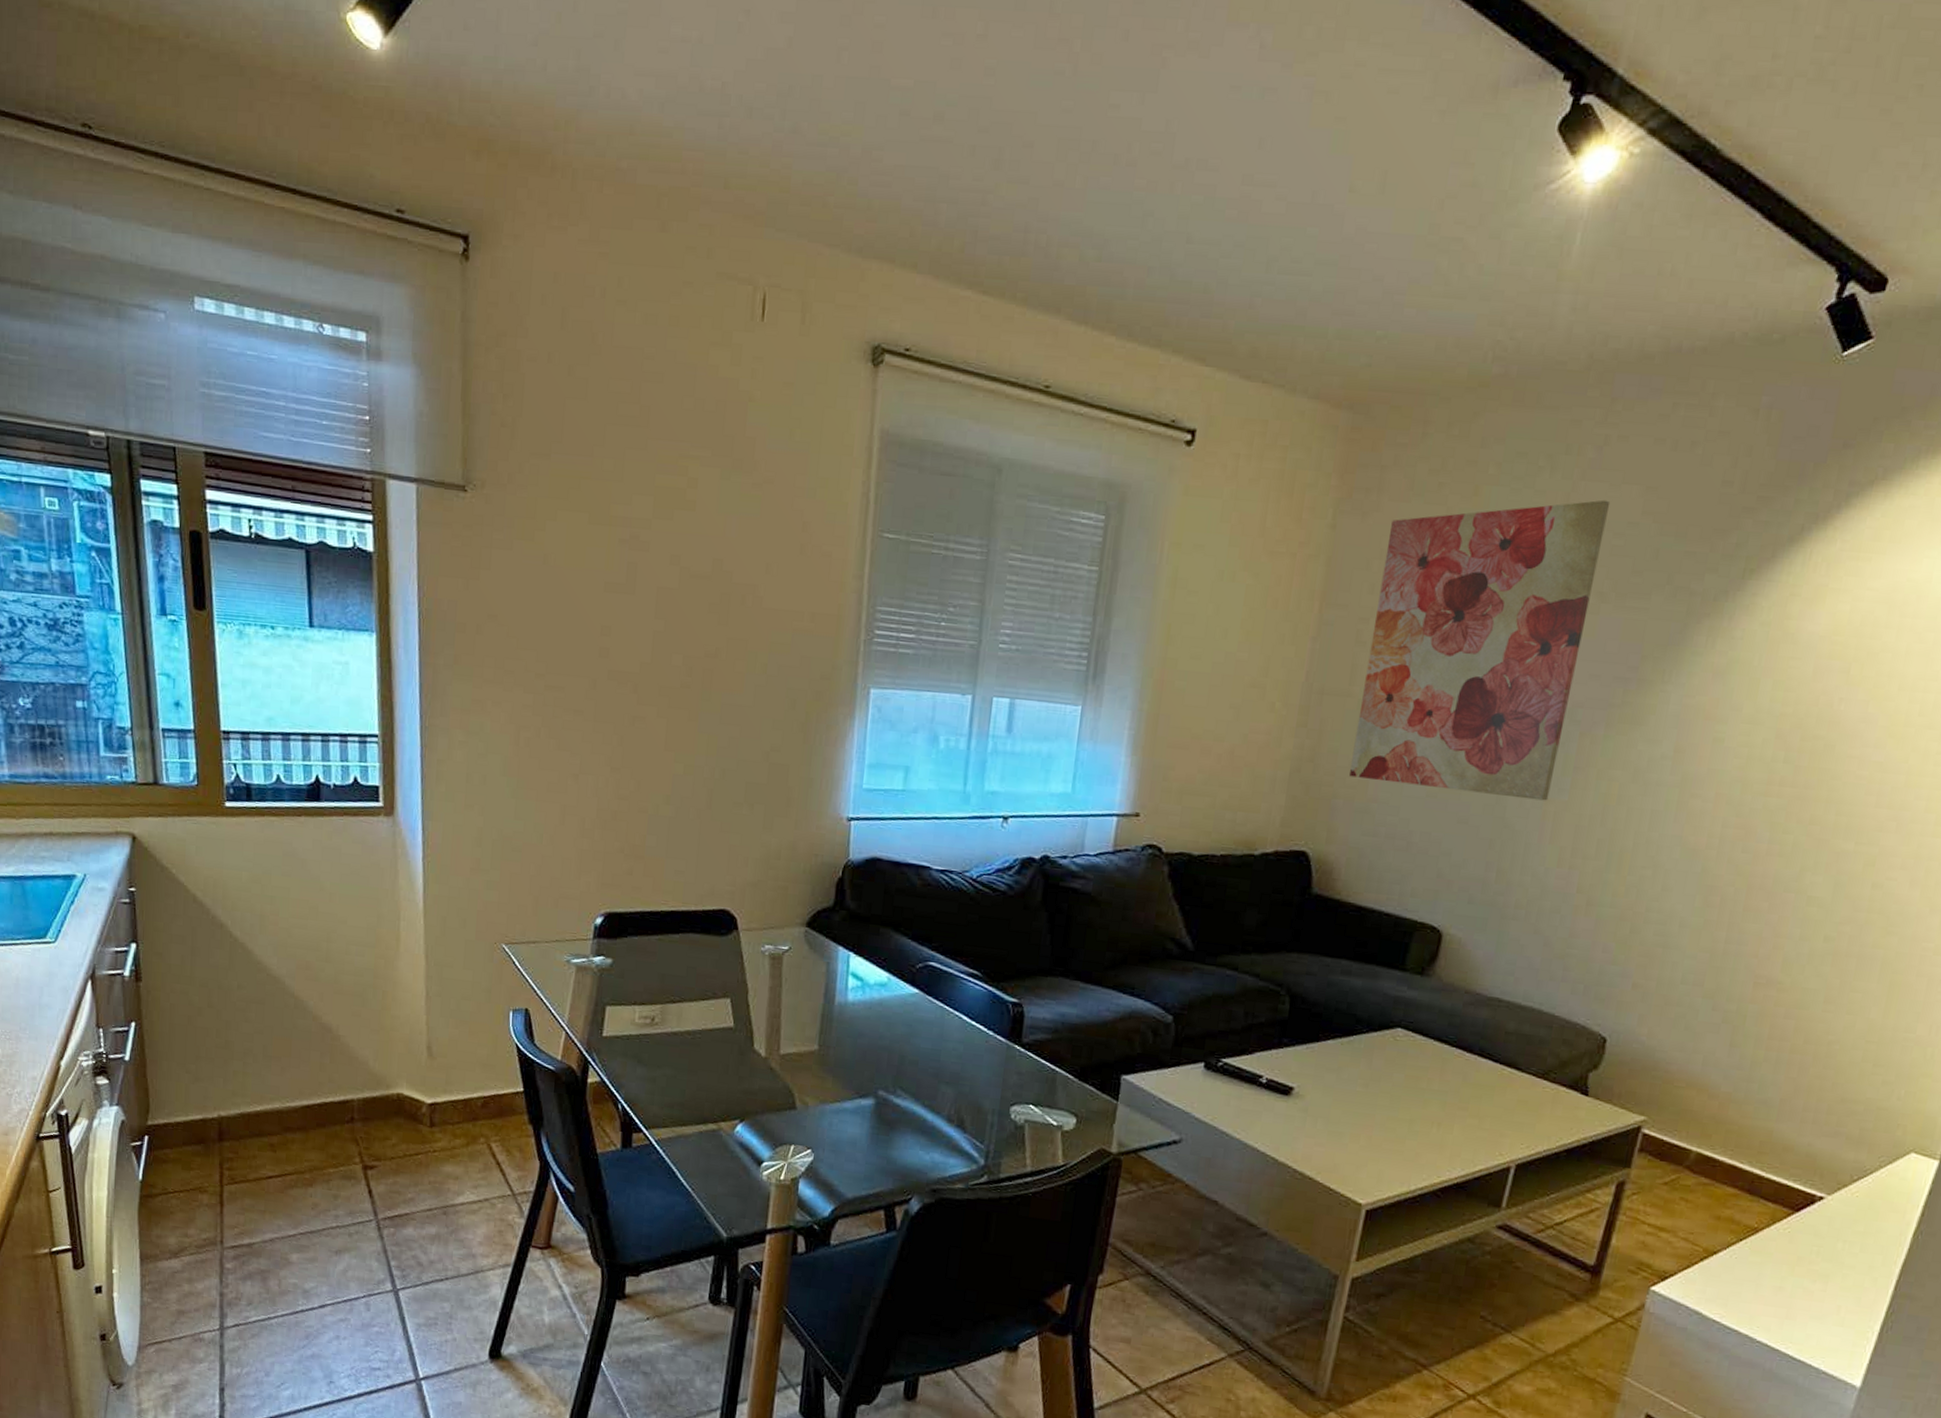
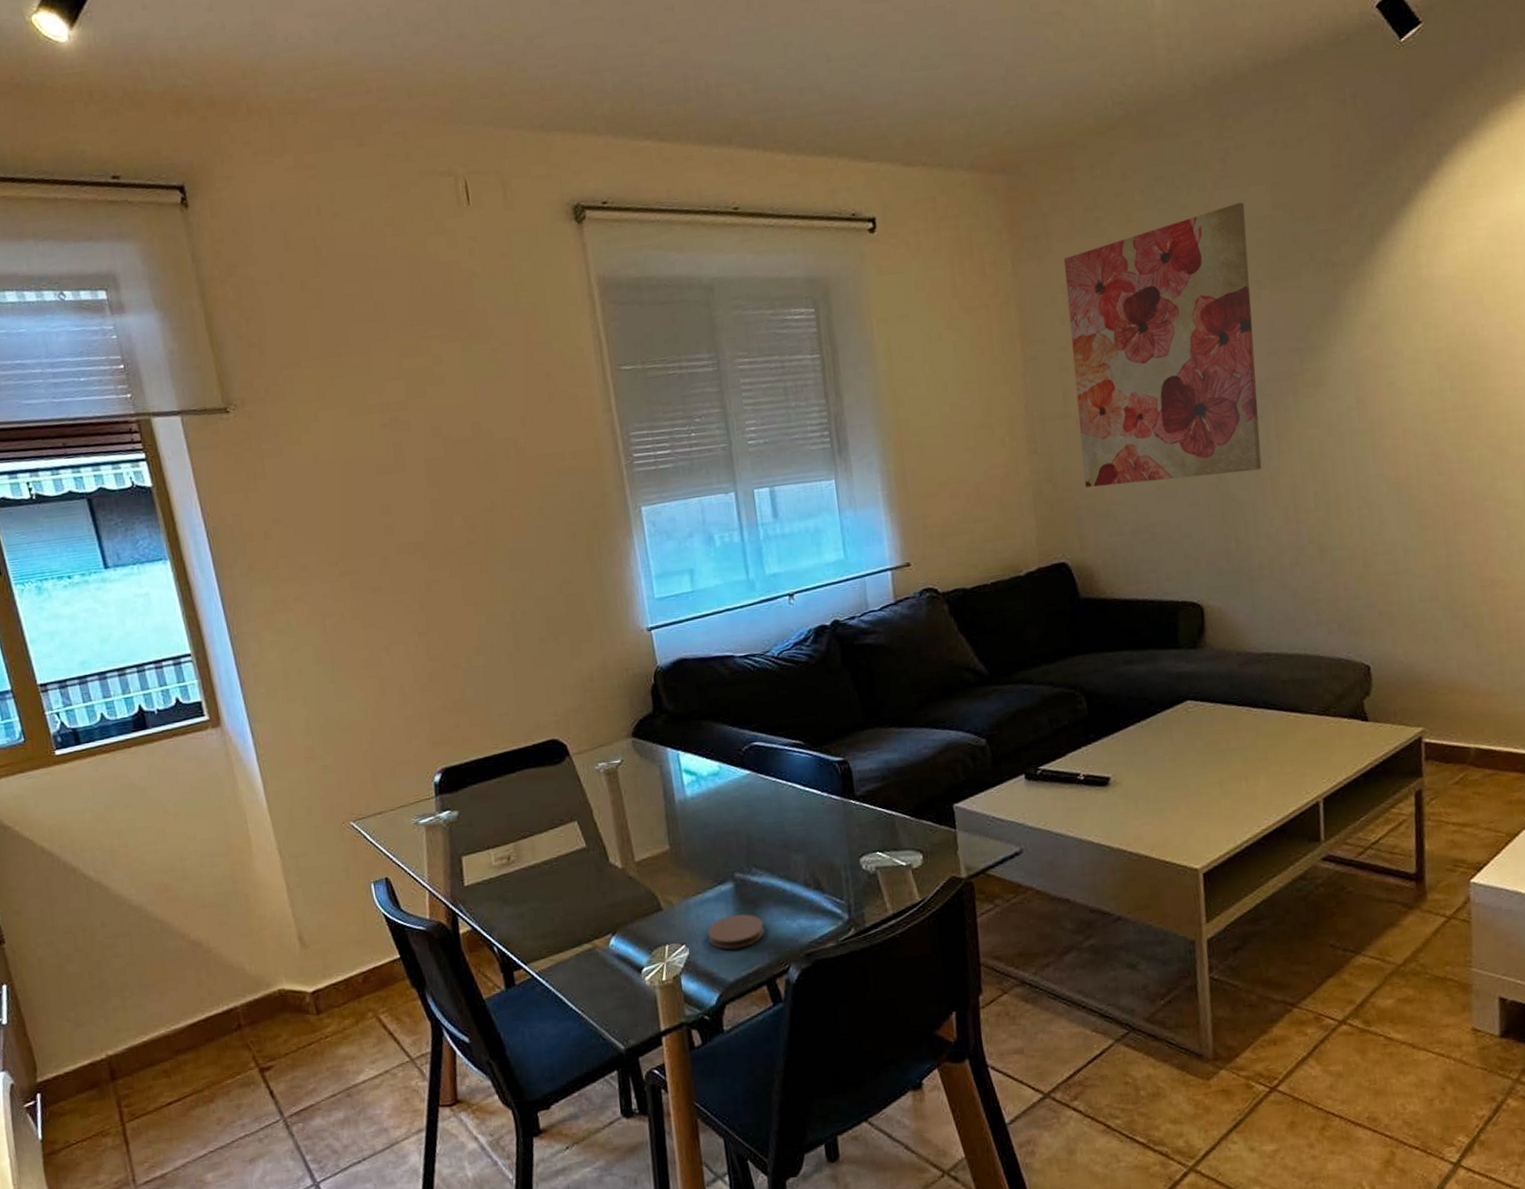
coaster: none [836,1131,896,1168] -> present [708,914,765,950]

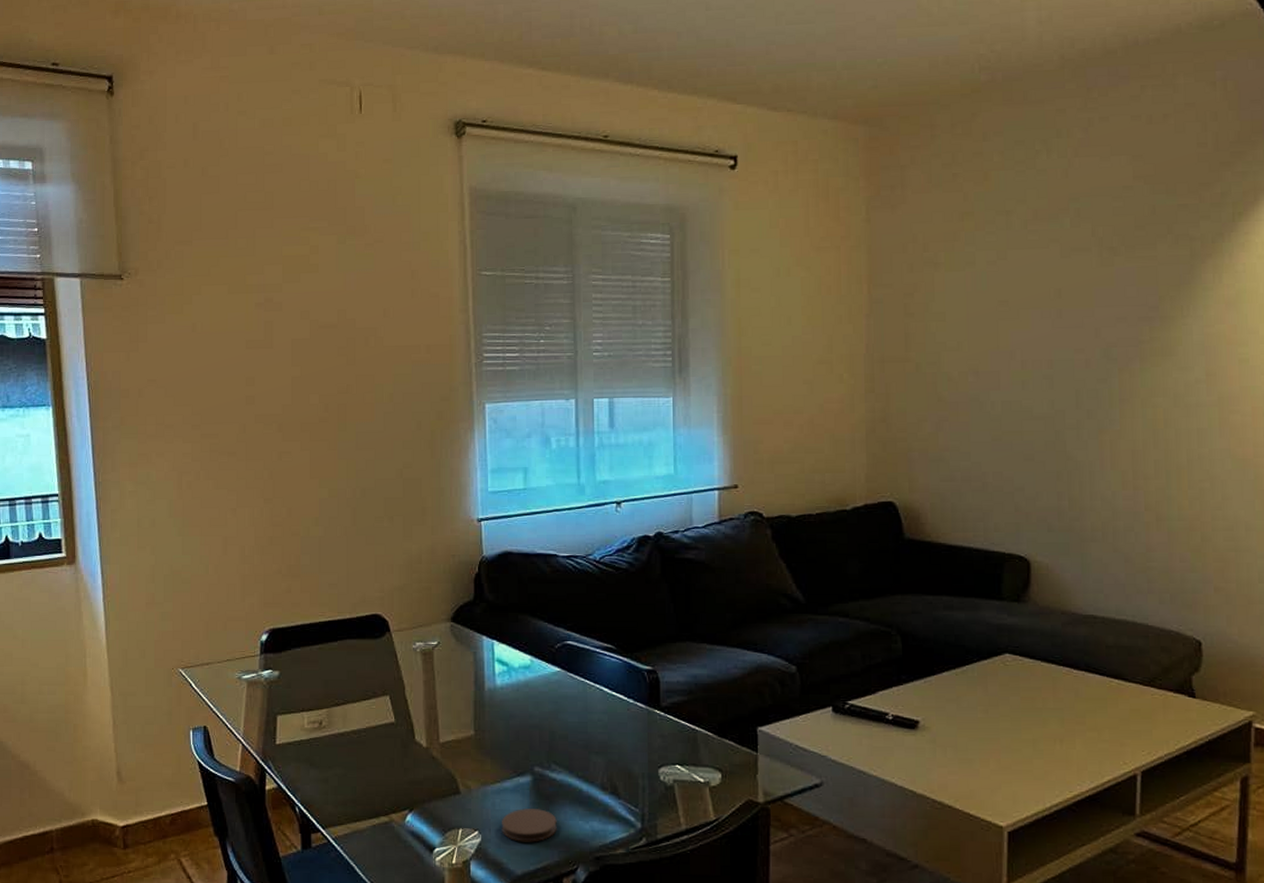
wall art: present [1064,202,1262,488] -> none [917,170,1104,433]

